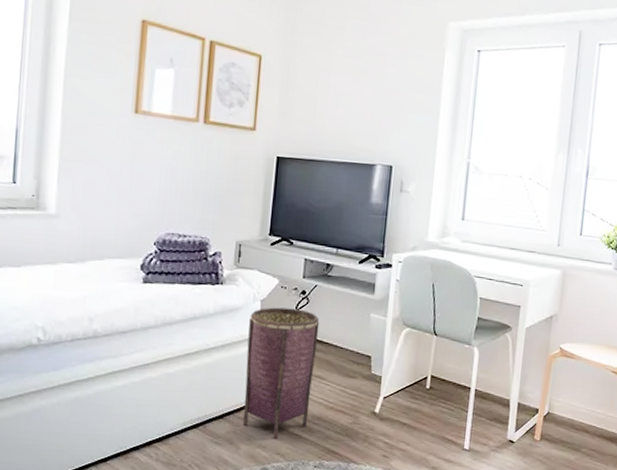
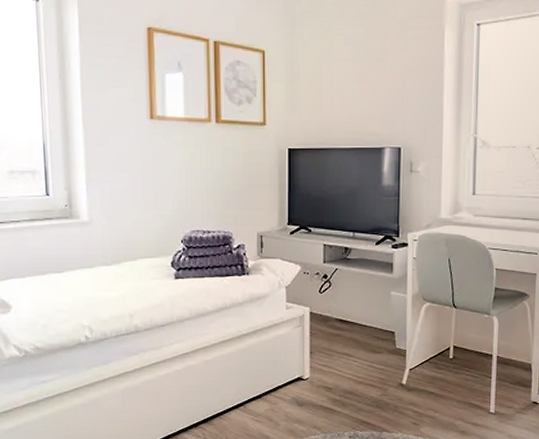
woven basket: present [242,307,320,439] -> none [277,292,343,414]

